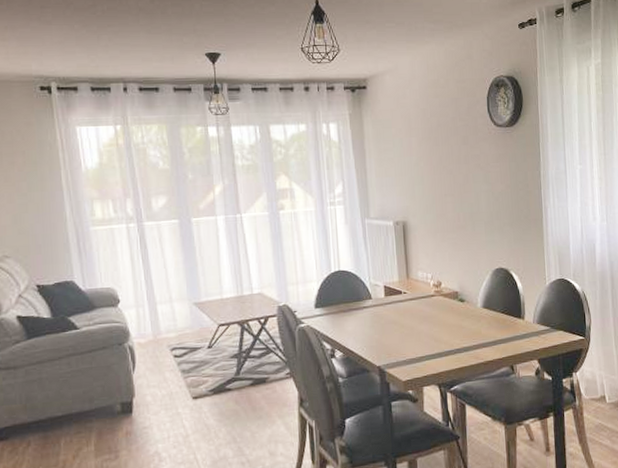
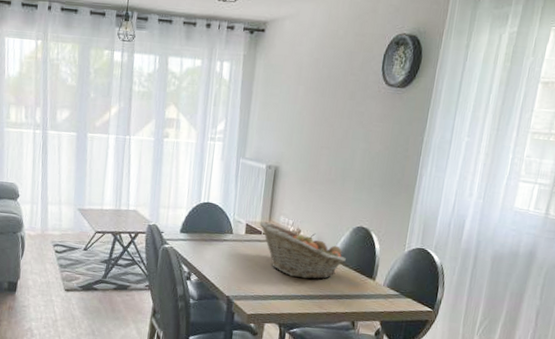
fruit basket: none [398,279,492,332] -> present [259,221,346,280]

